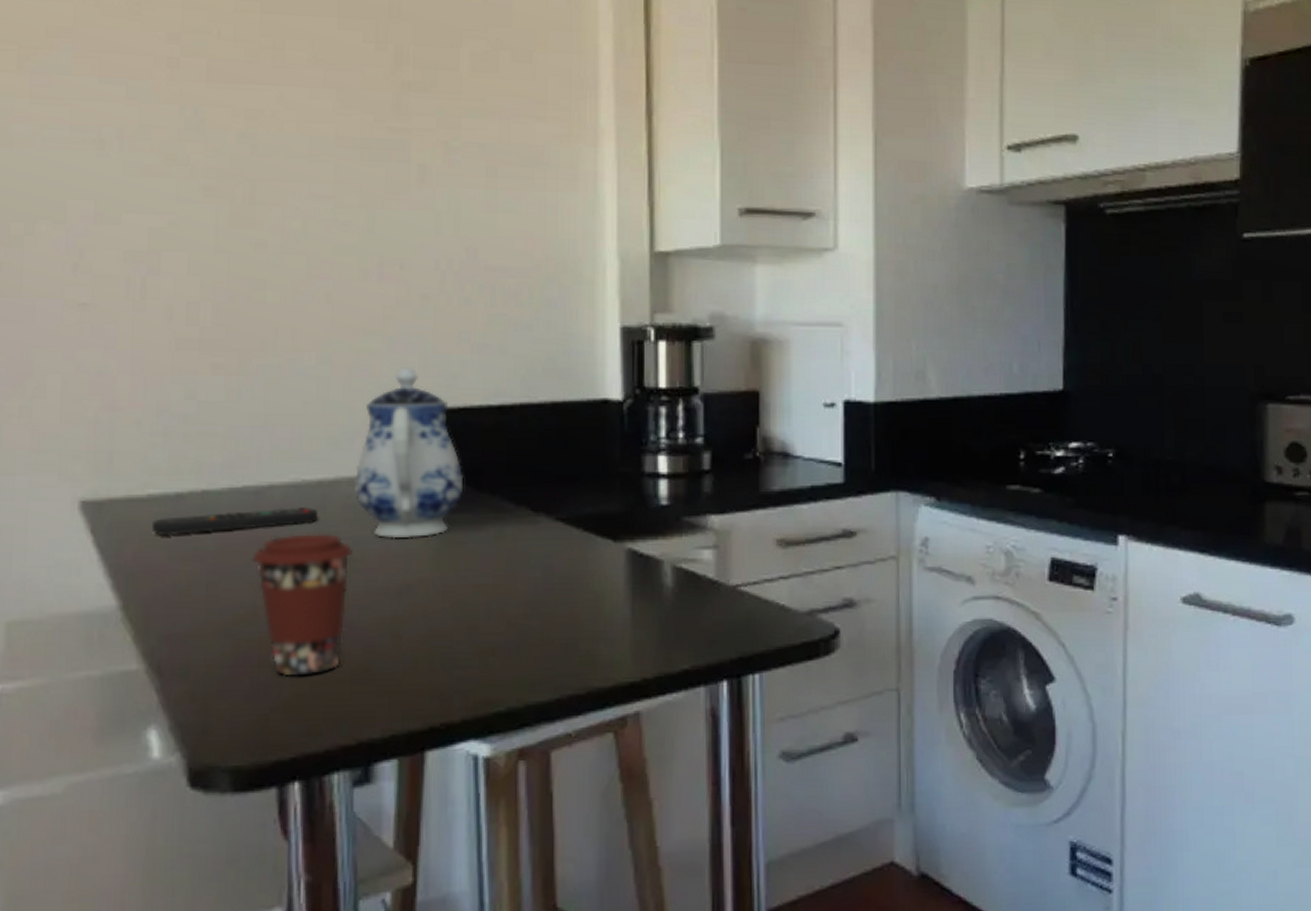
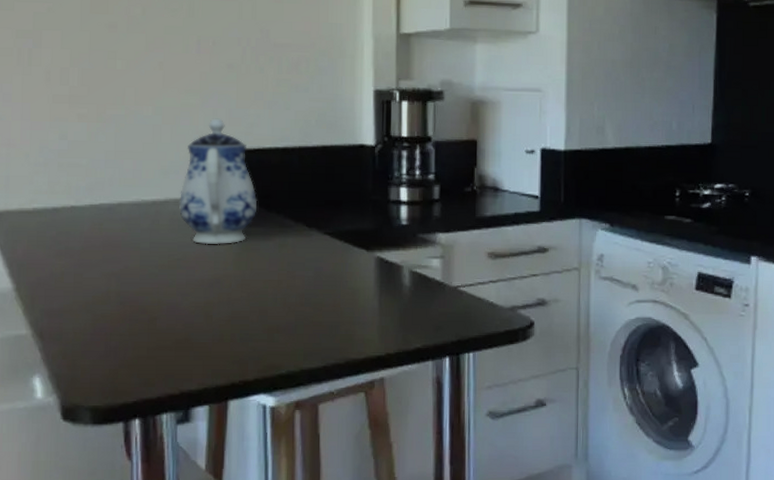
remote control: present [151,507,319,535] -> none [36,220,153,238]
coffee cup: present [252,534,354,677] -> none [106,239,178,343]

